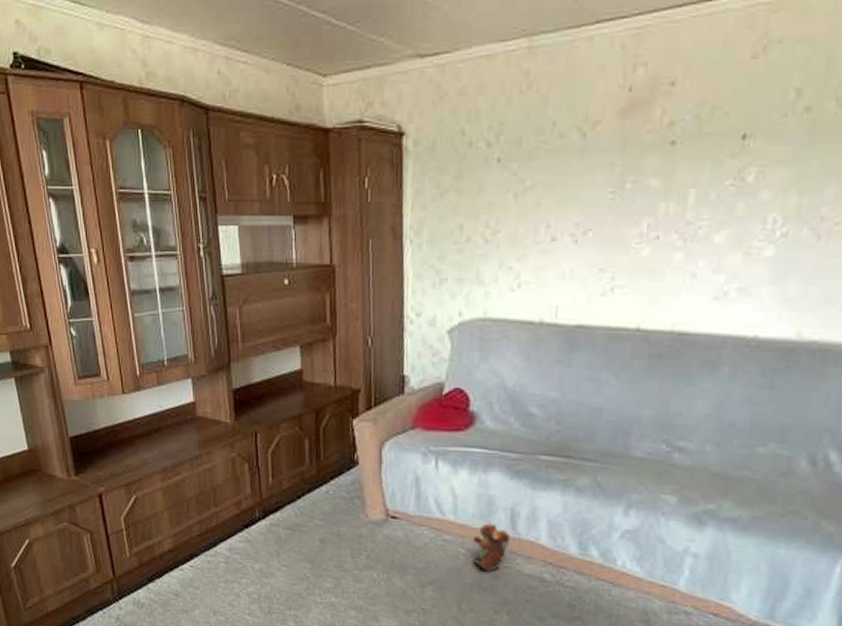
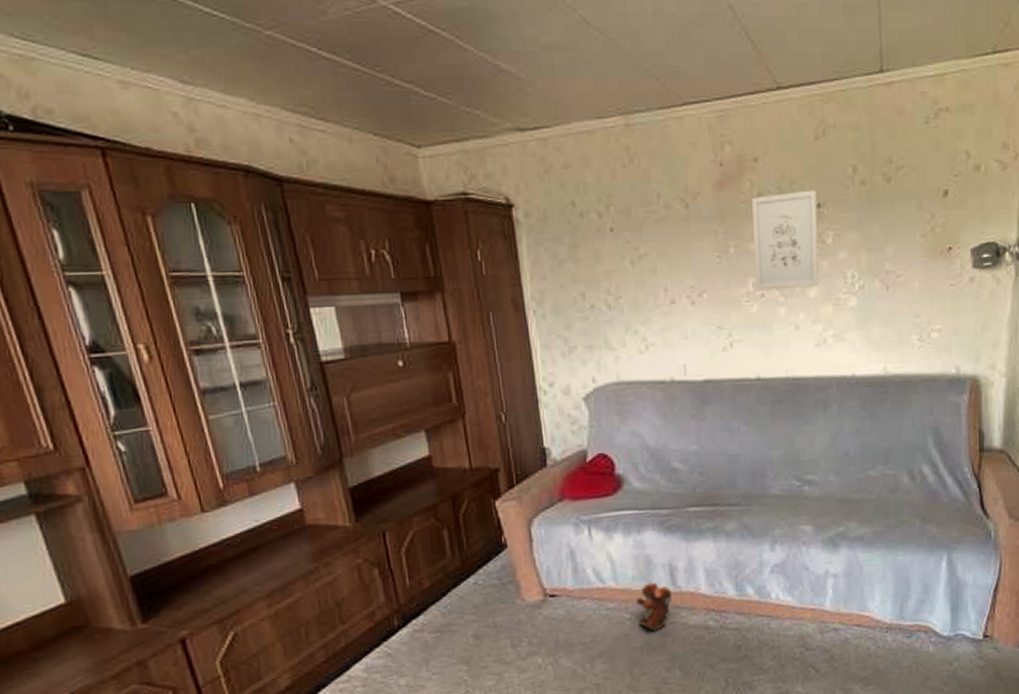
wall art: none [650,118,743,233] -> present [752,190,819,291]

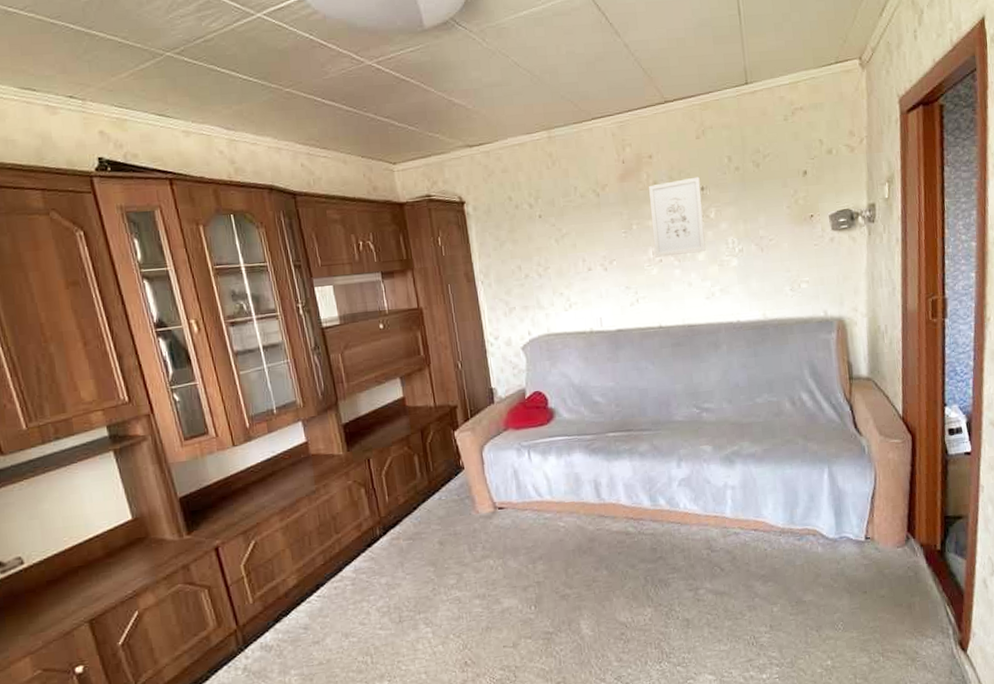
plush toy: present [636,581,673,632] -> none [568,495,598,537]

